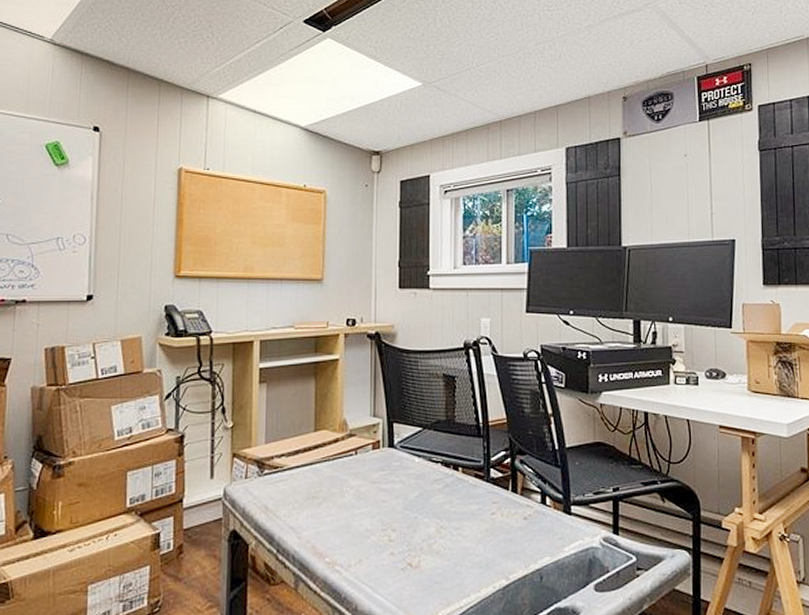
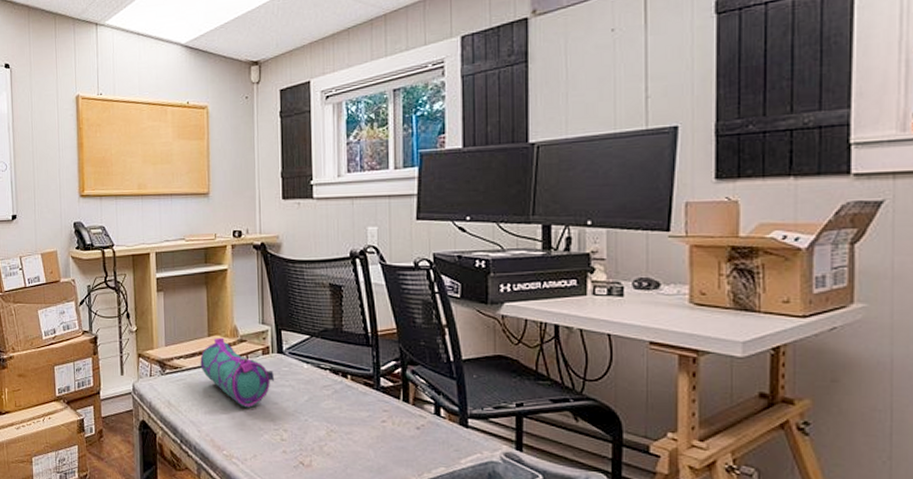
pencil case: none [304,432,385,508] -> present [200,337,275,408]

